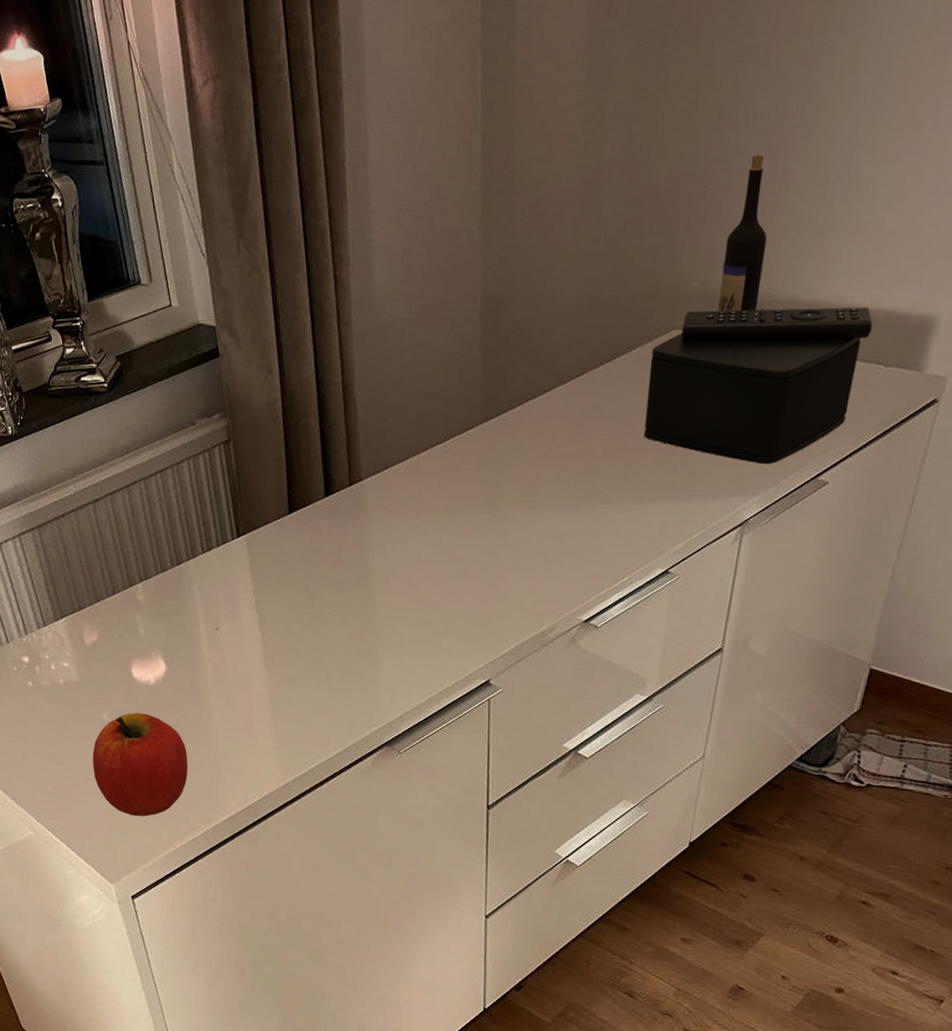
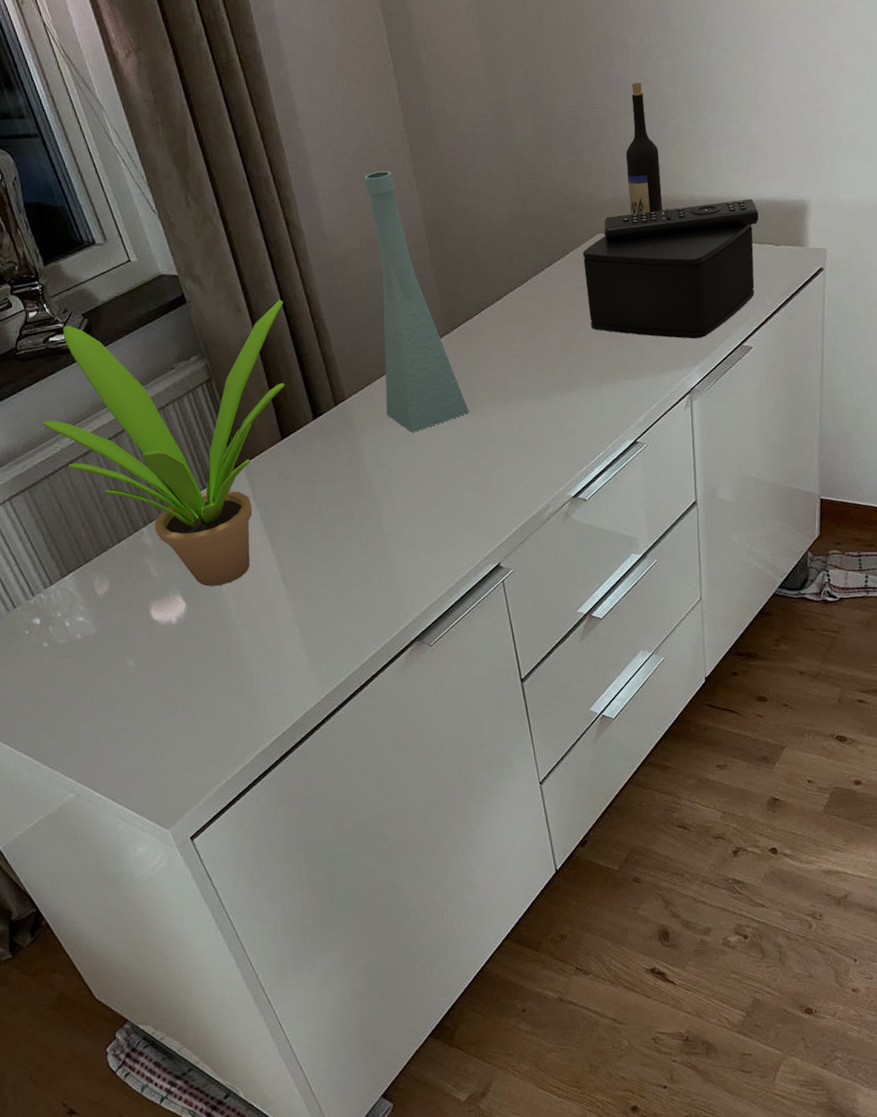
potted plant: none [62,364,317,654] -> present [43,299,285,587]
apple: present [92,712,189,817] -> none [124,653,227,757]
vase: none [402,234,490,526] -> present [364,171,469,433]

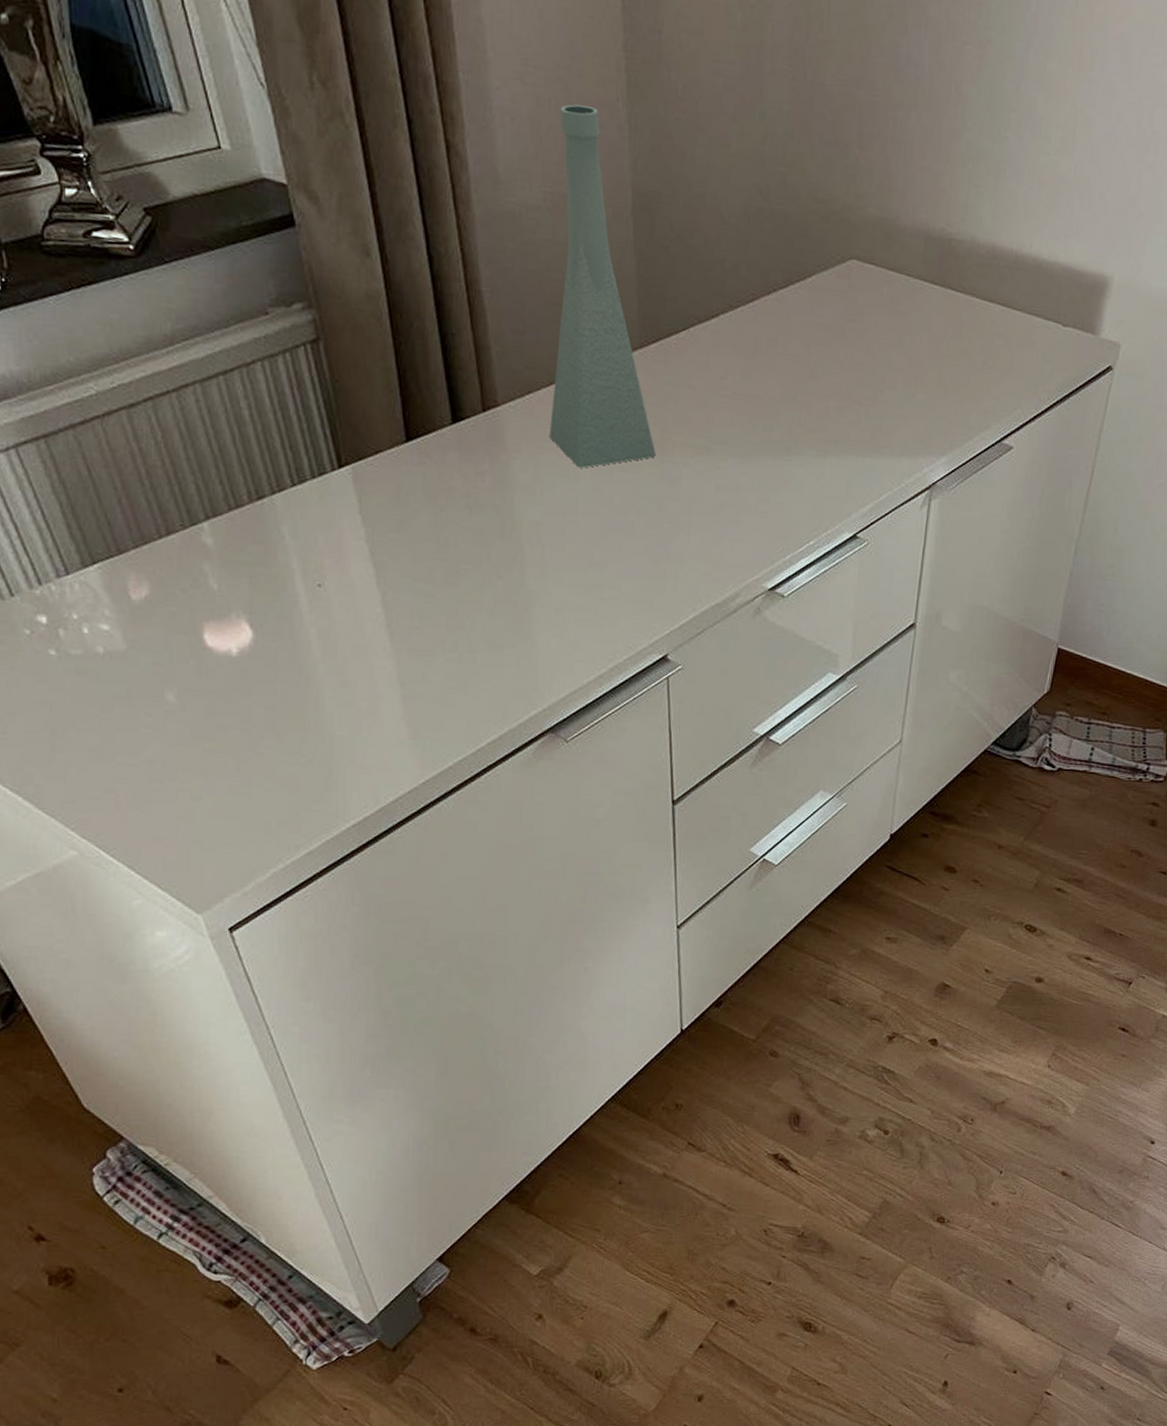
potted plant: present [43,299,285,587] -> none [73,219,430,618]
speaker: present [582,198,759,339] -> none [824,239,1050,423]
wine bottle: present [625,82,663,215] -> none [897,68,944,249]

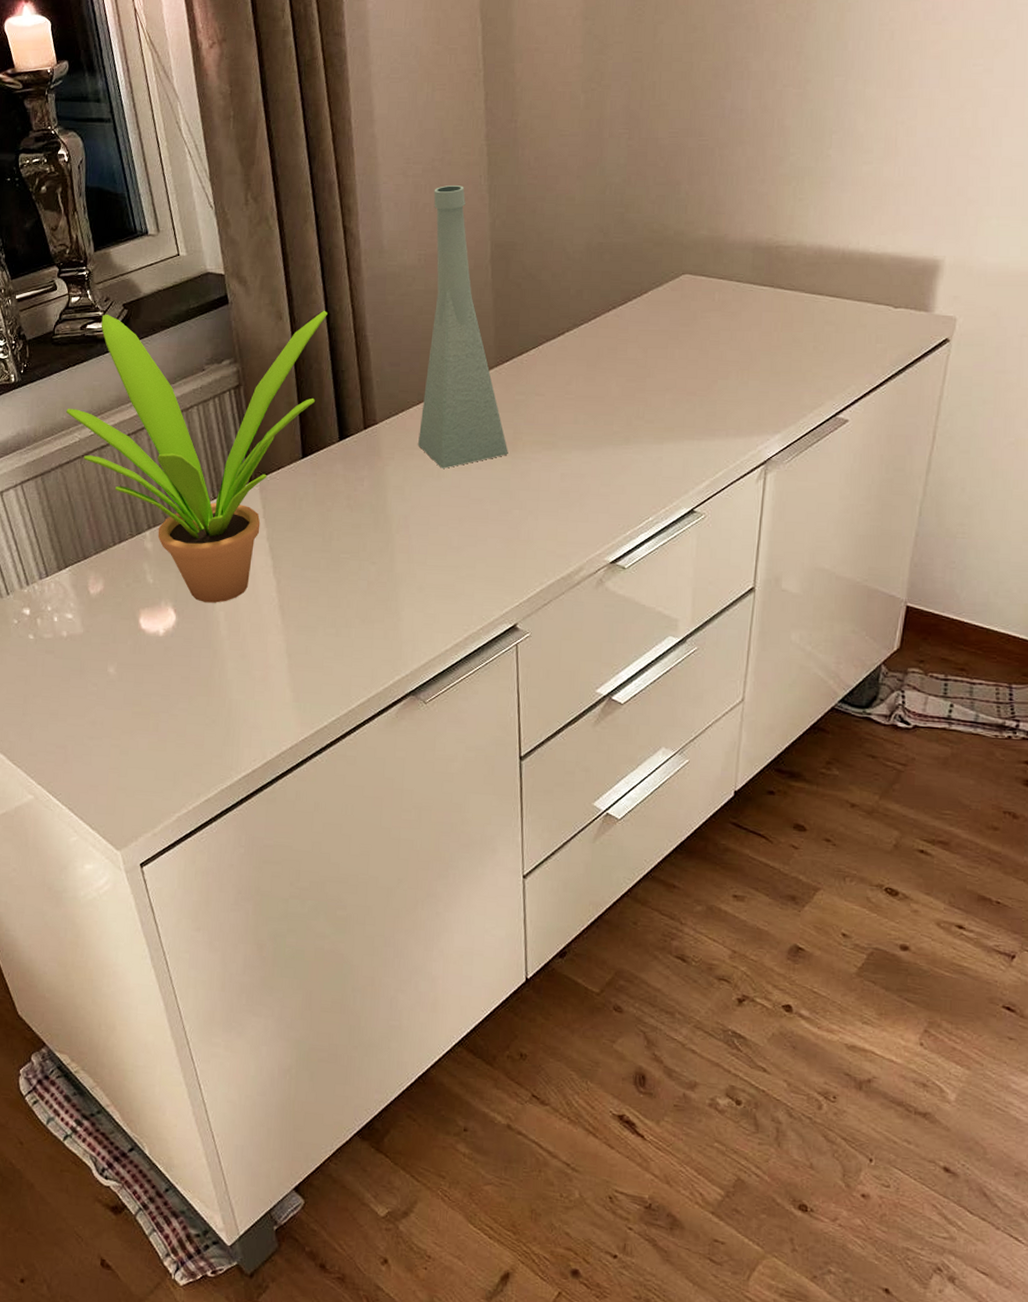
potted plant: none [73,219,430,618] -> present [66,310,328,603]

